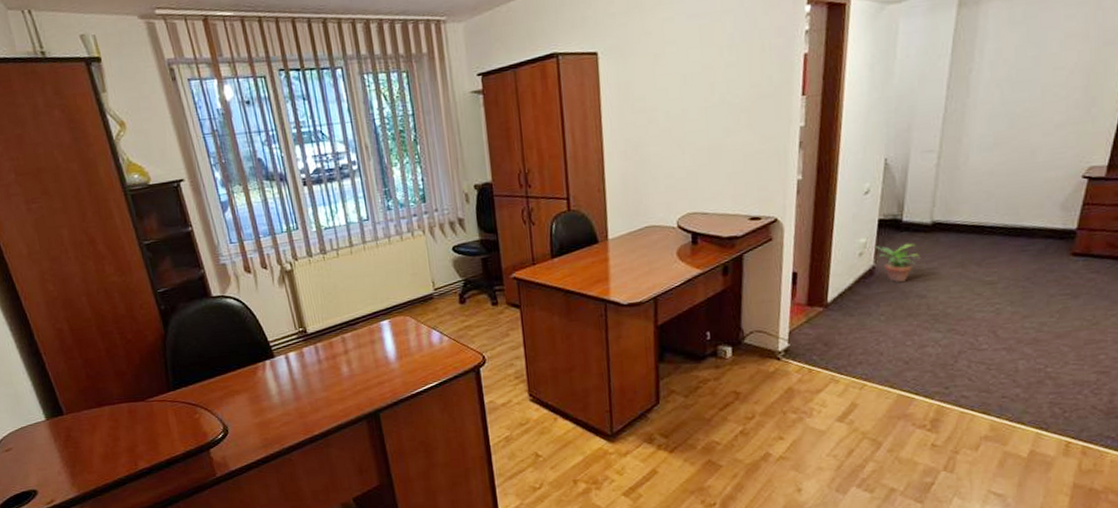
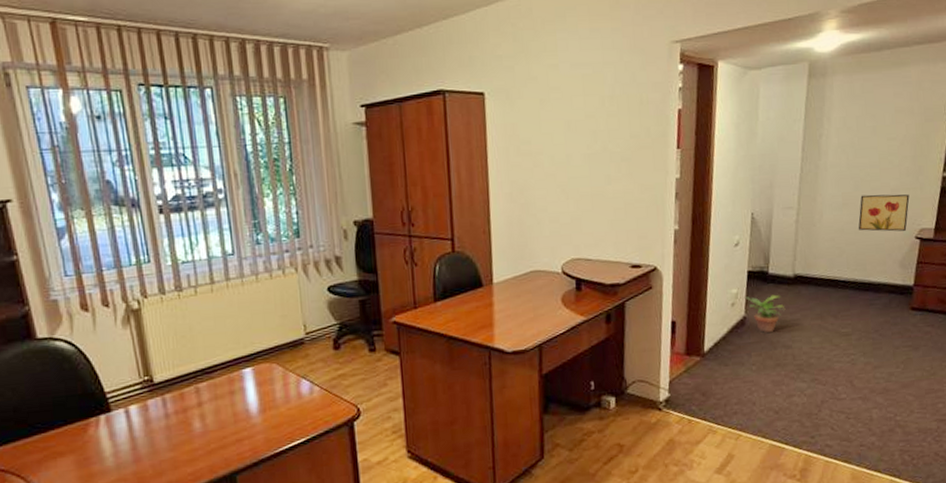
wall art: none [1011,129,1078,172] -> present [858,194,910,232]

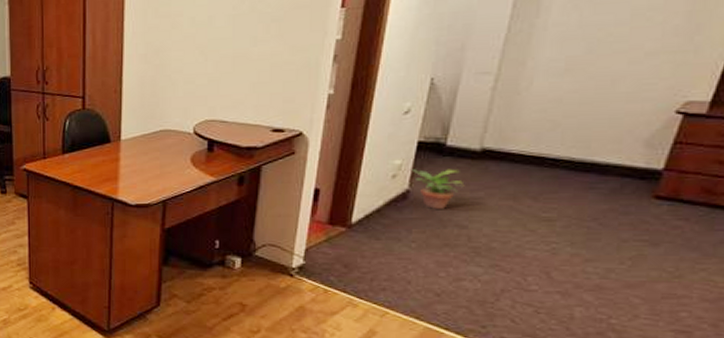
wall art: present [858,194,910,232] -> none [584,58,674,104]

